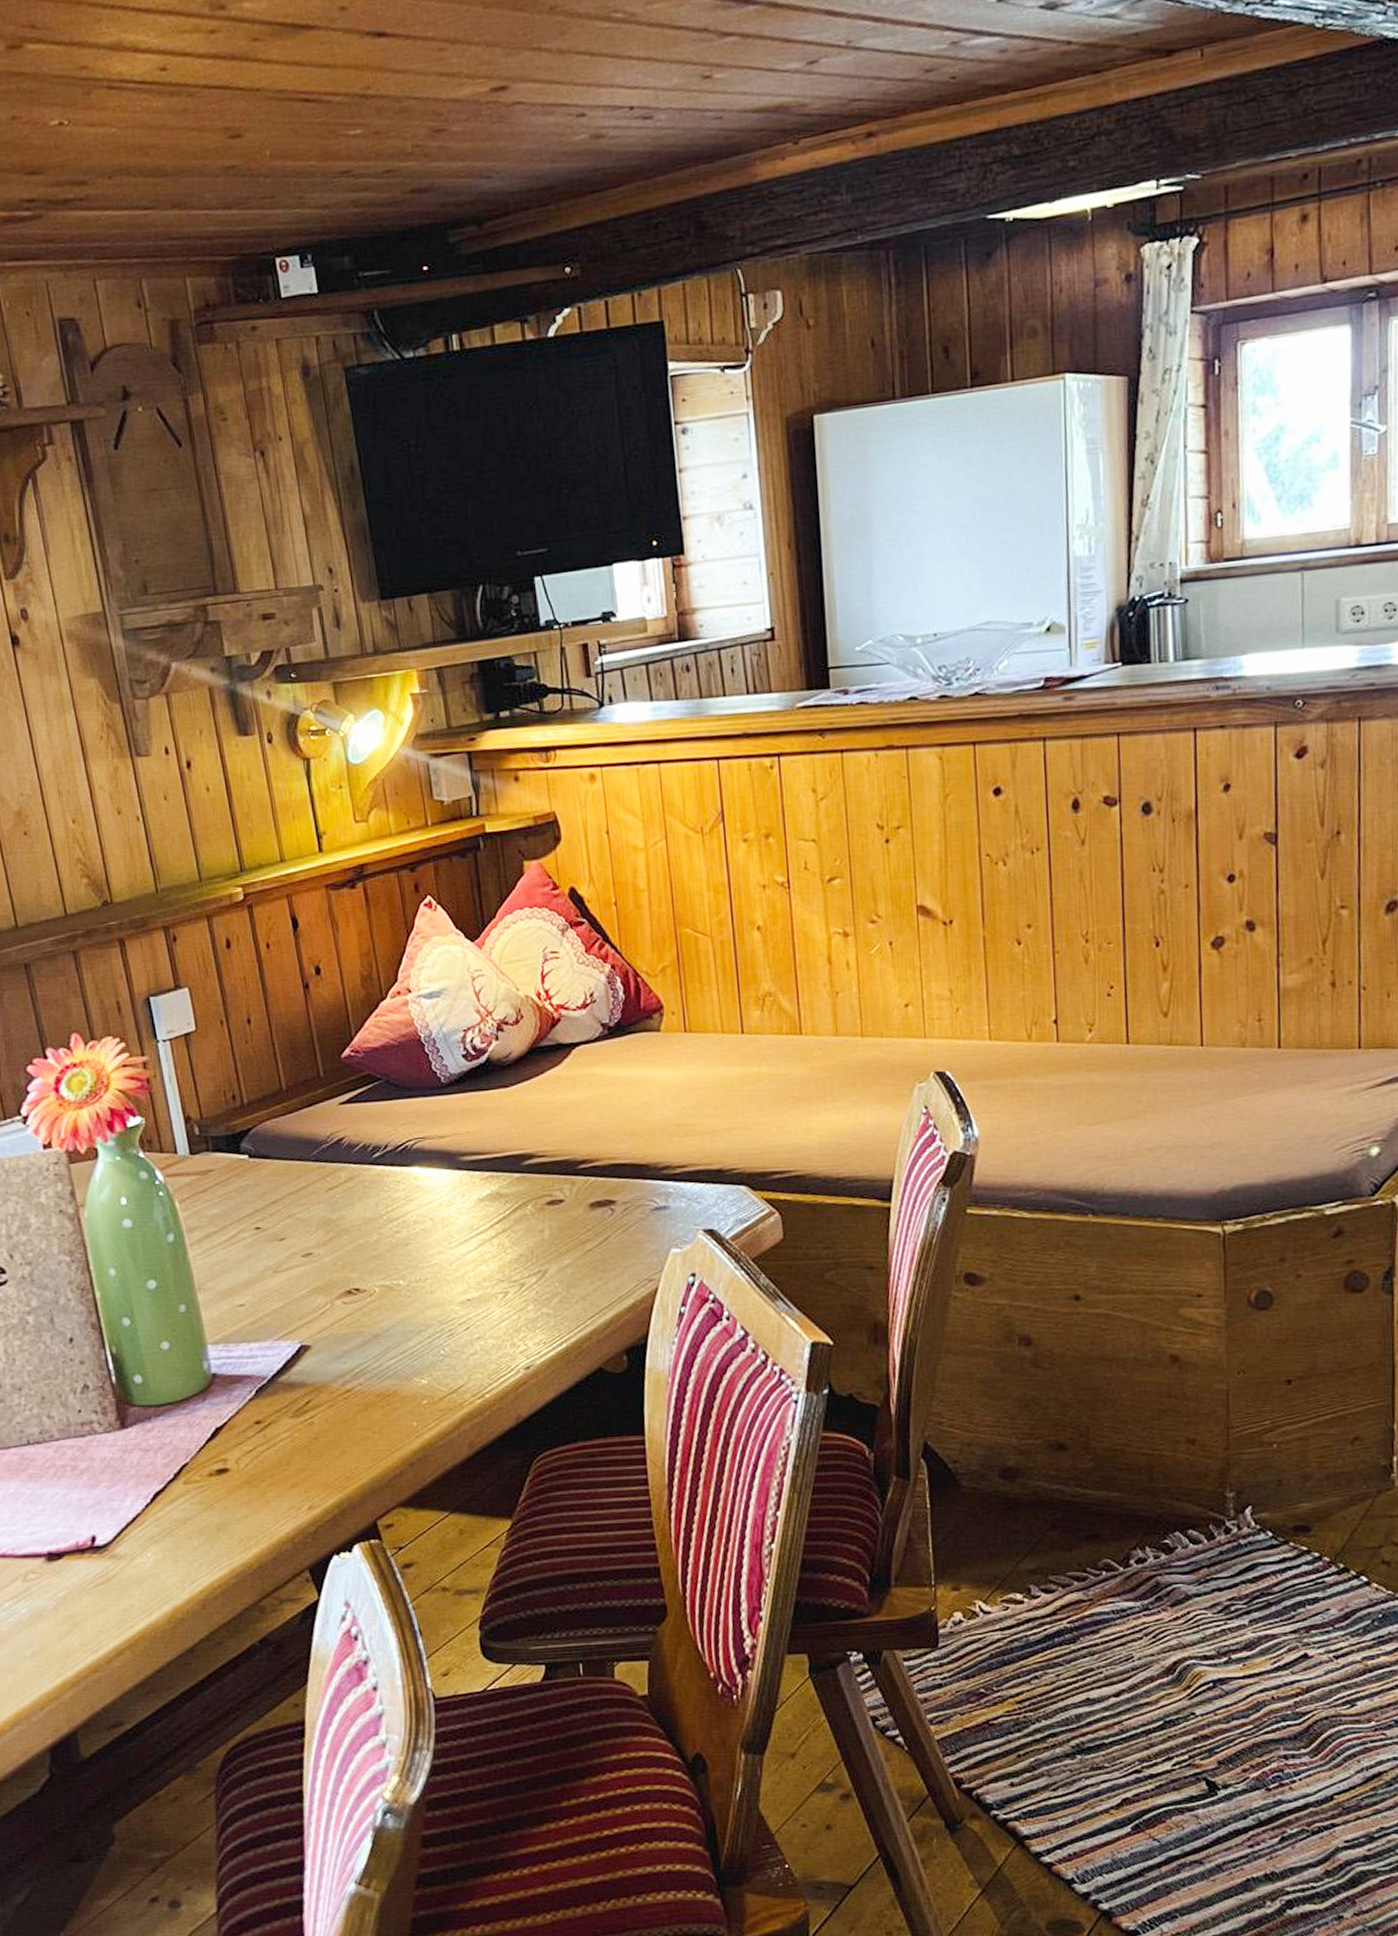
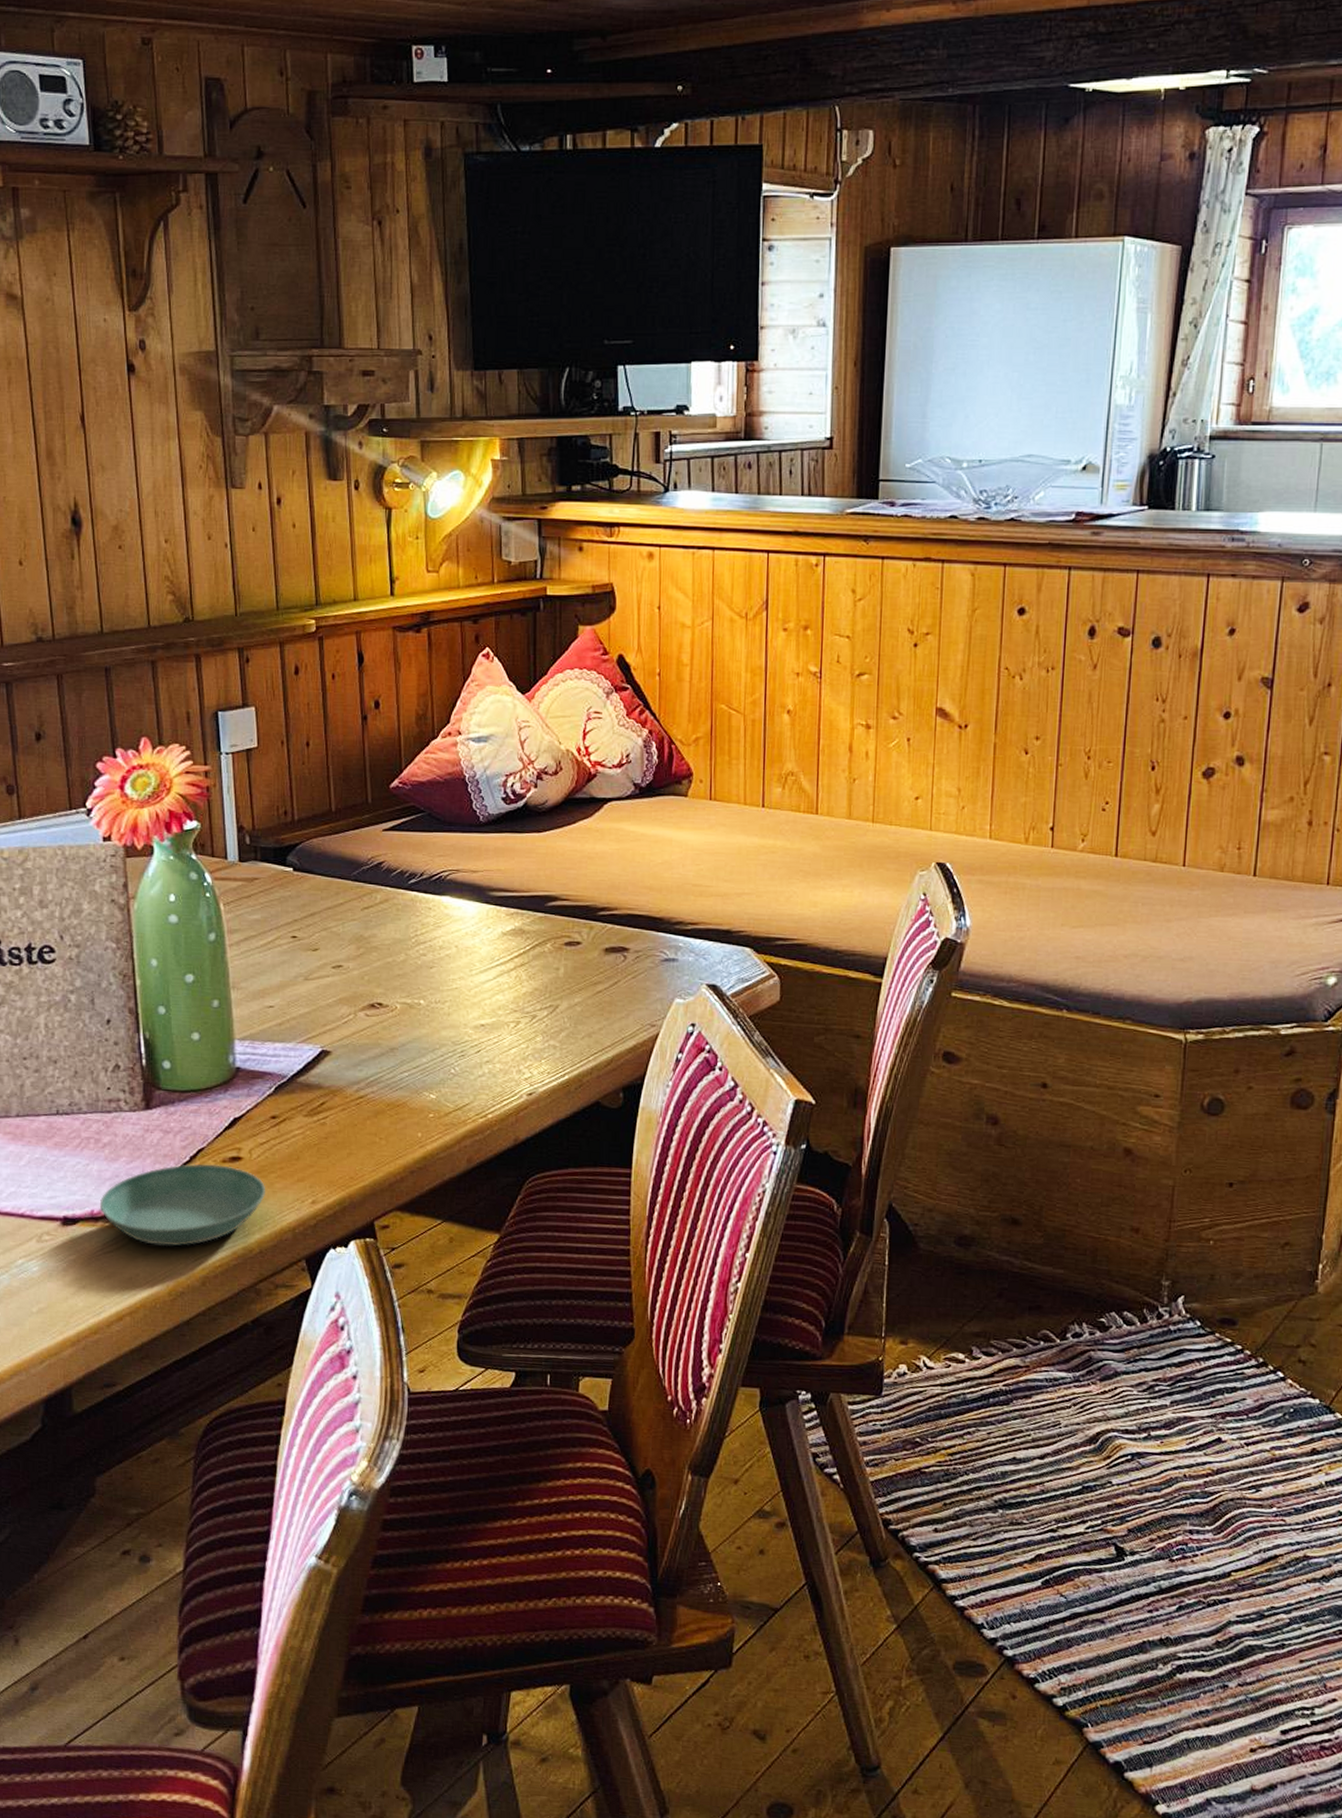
saucer: none [83,1479,259,1572] -> present [99,1164,266,1247]

